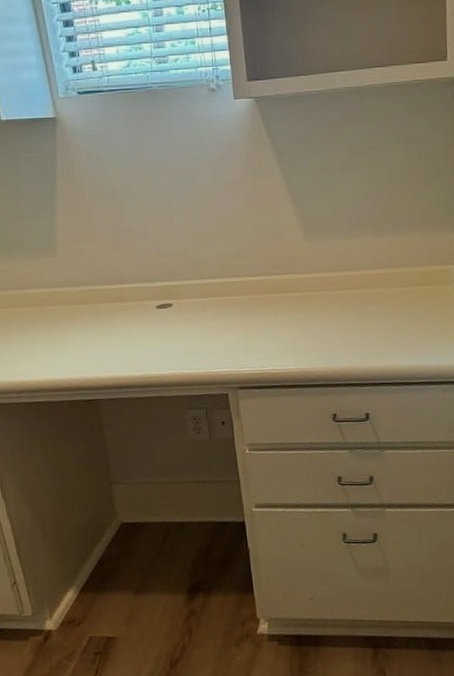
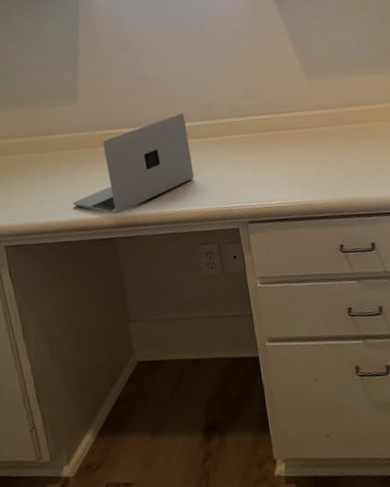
laptop: none [52,271,182,375] -> present [73,113,194,214]

